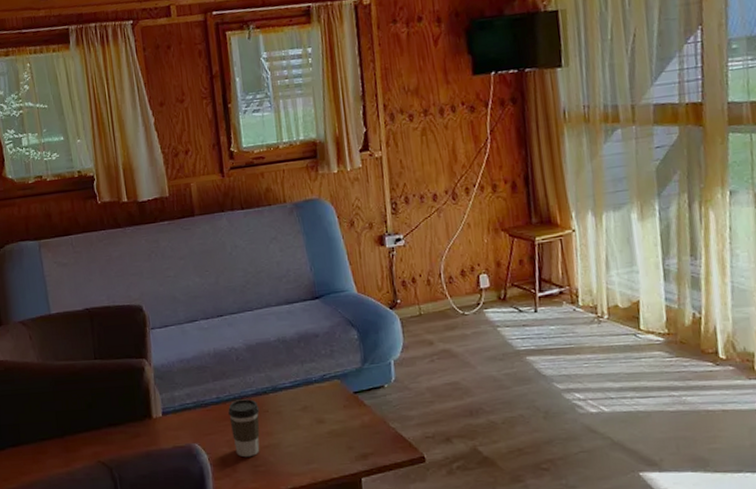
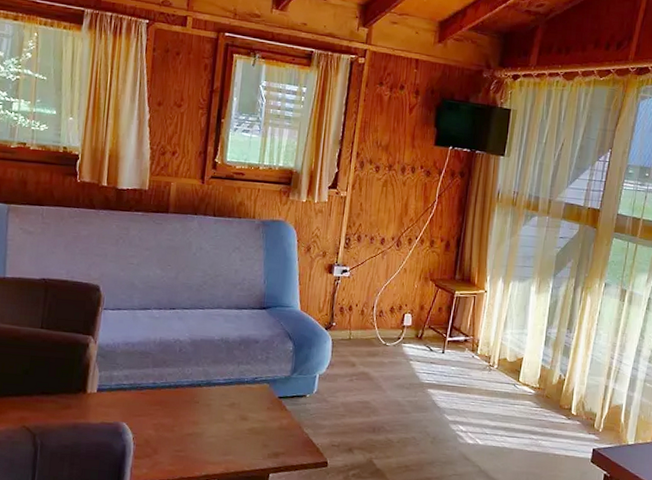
coffee cup: present [228,399,260,458] -> none [160,388,191,442]

